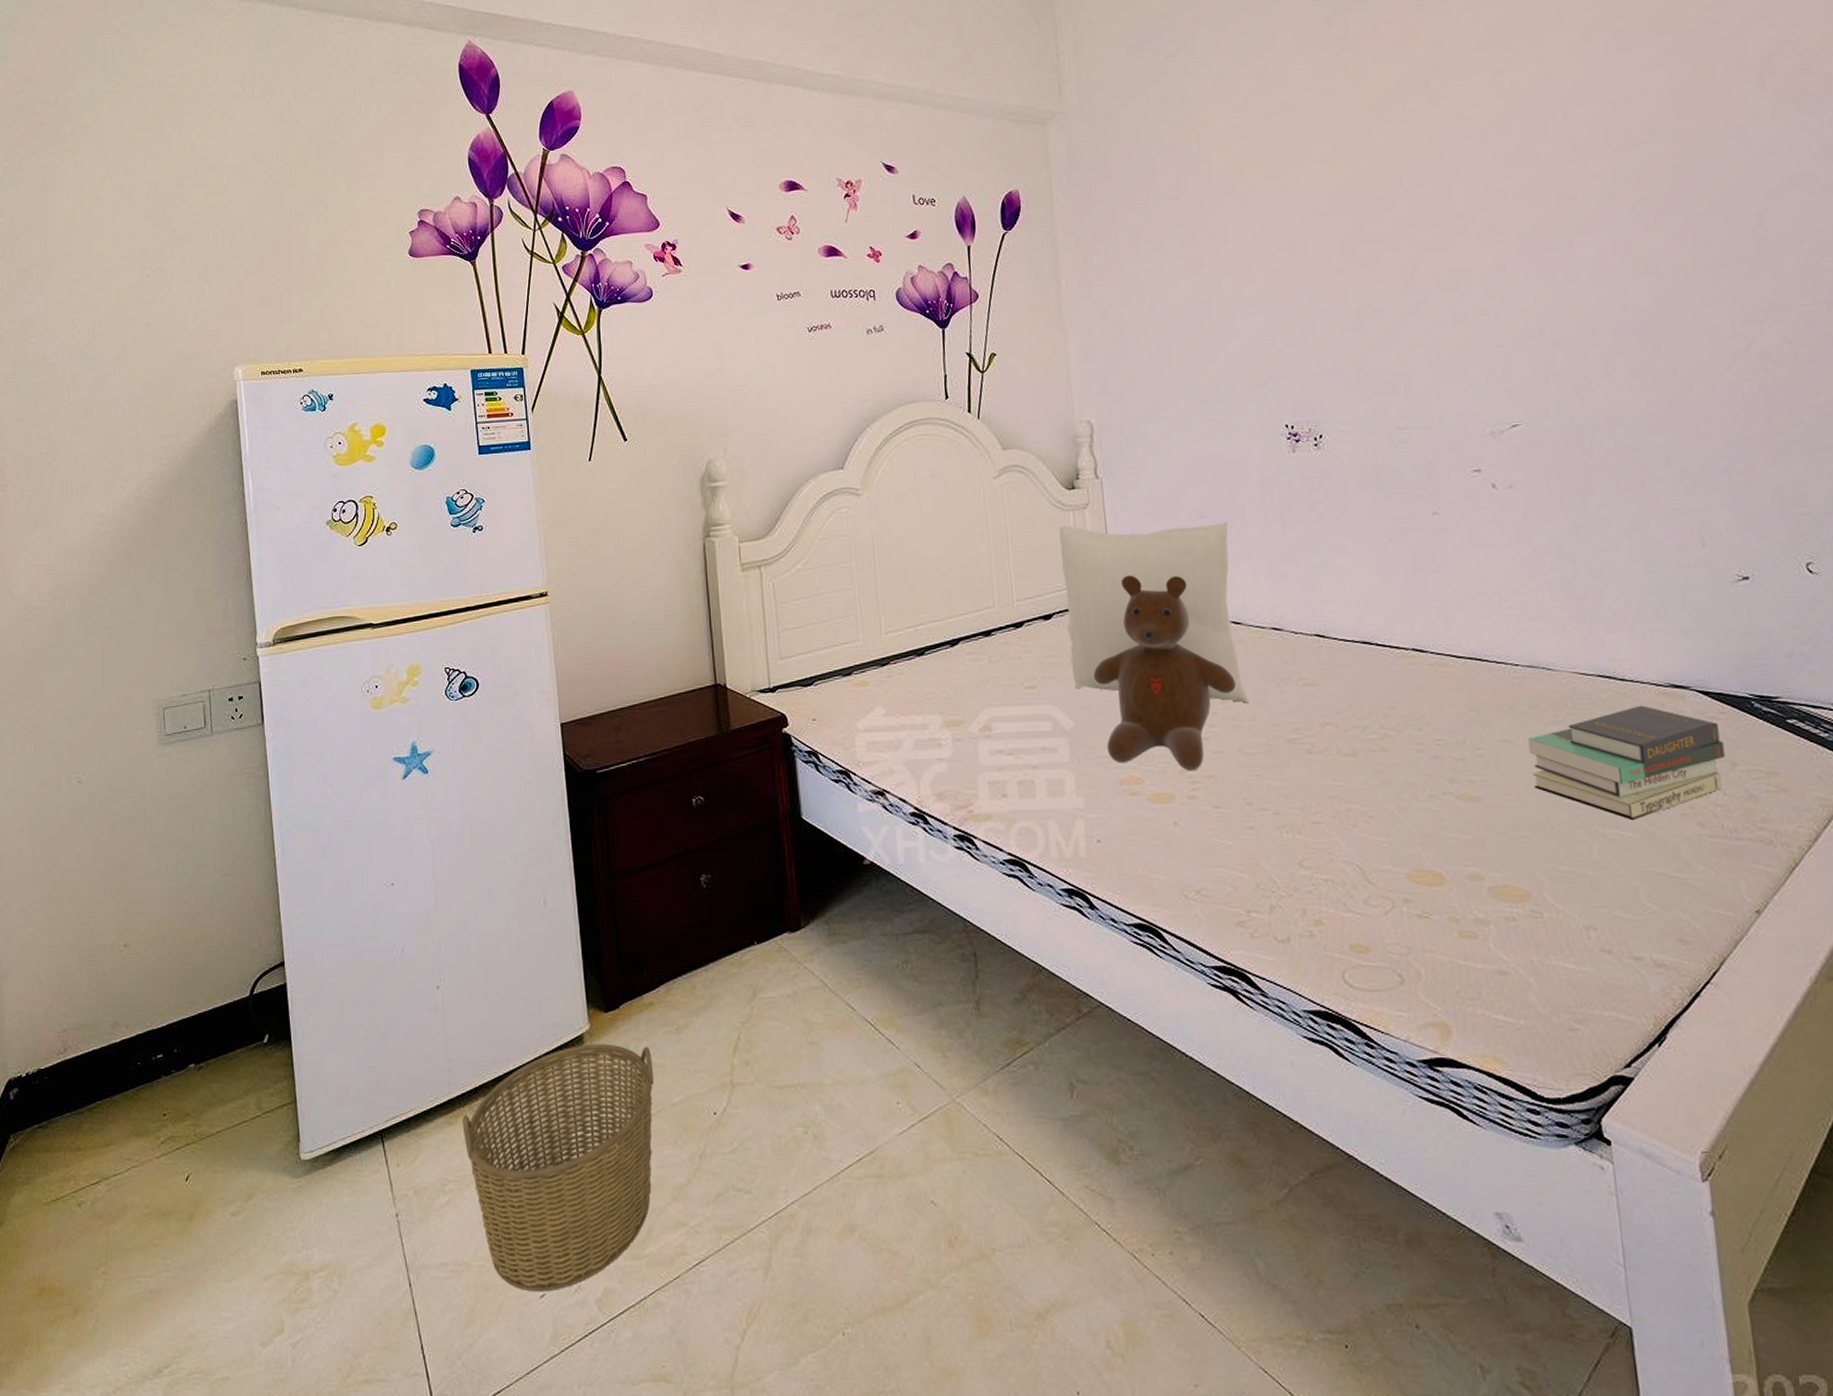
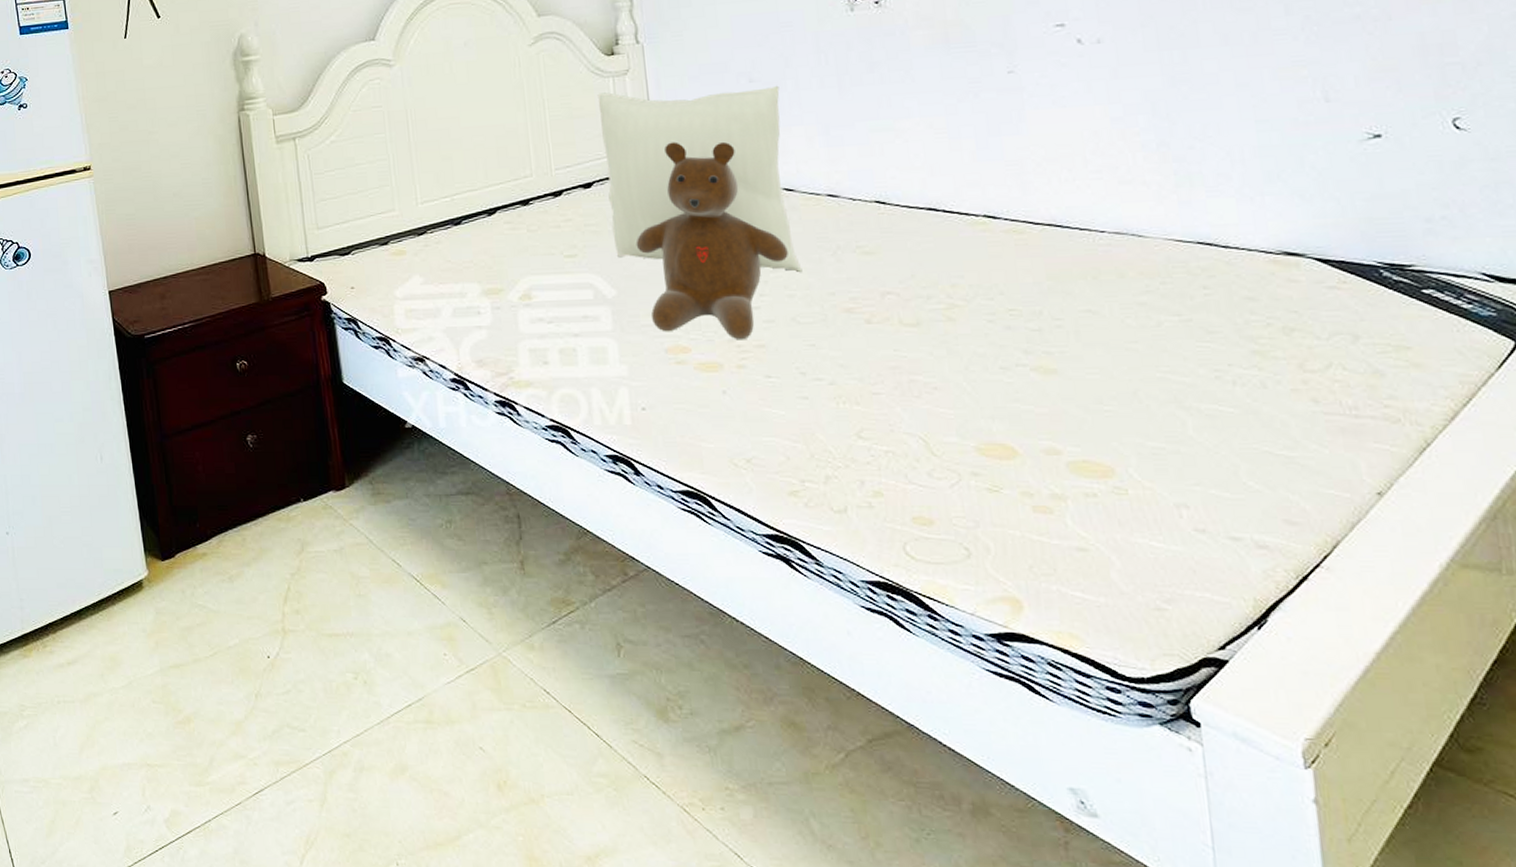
basket: present [462,1044,653,1292] -> none [35,589,212,810]
books: present [1528,705,1726,821] -> none [1114,274,1347,396]

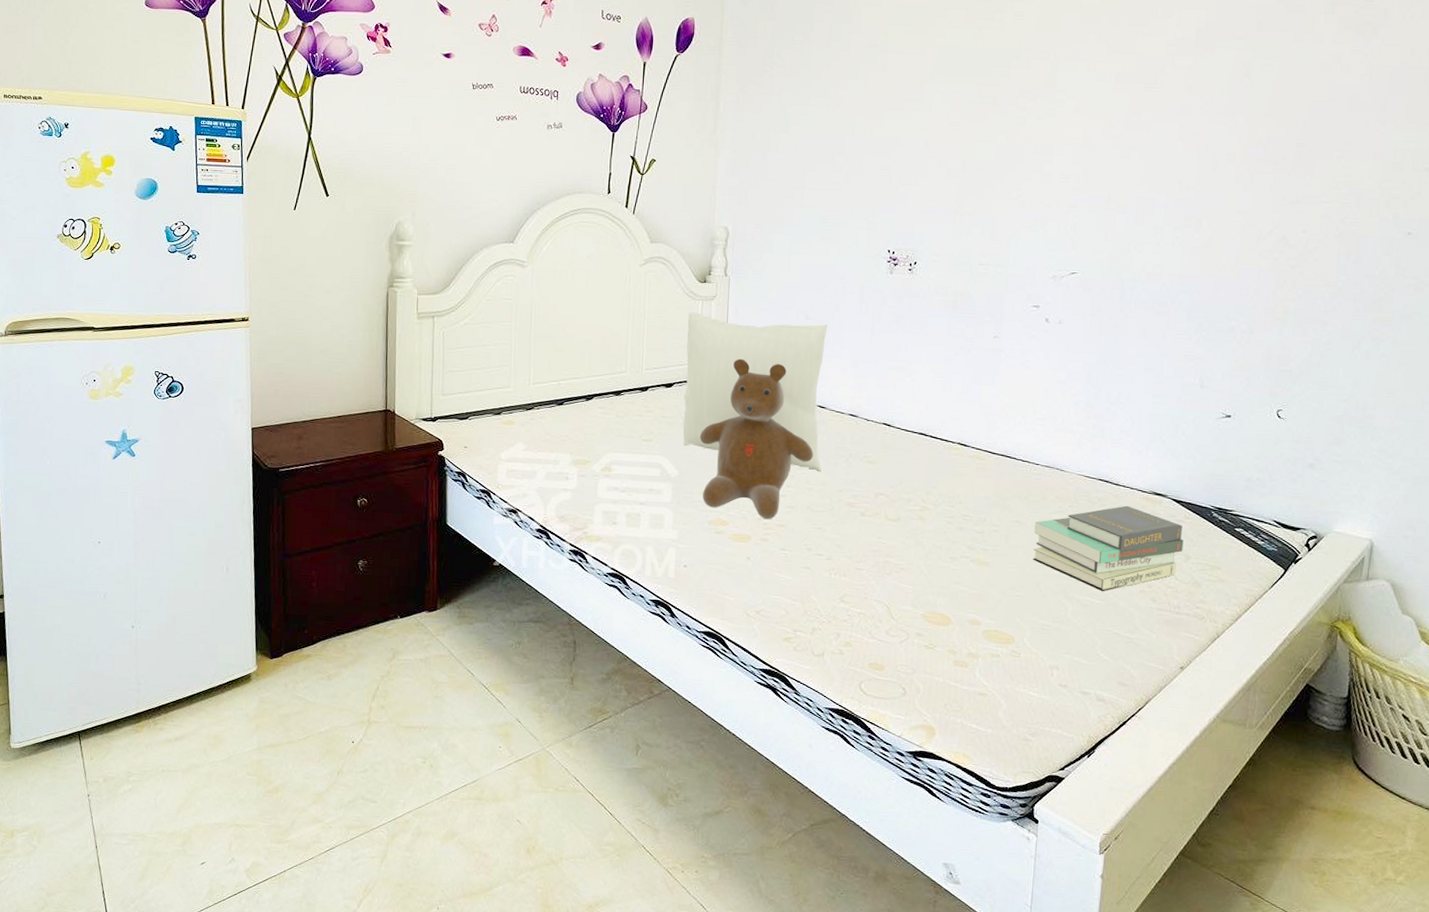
books: none [1114,274,1347,396] -> present [1033,505,1184,592]

